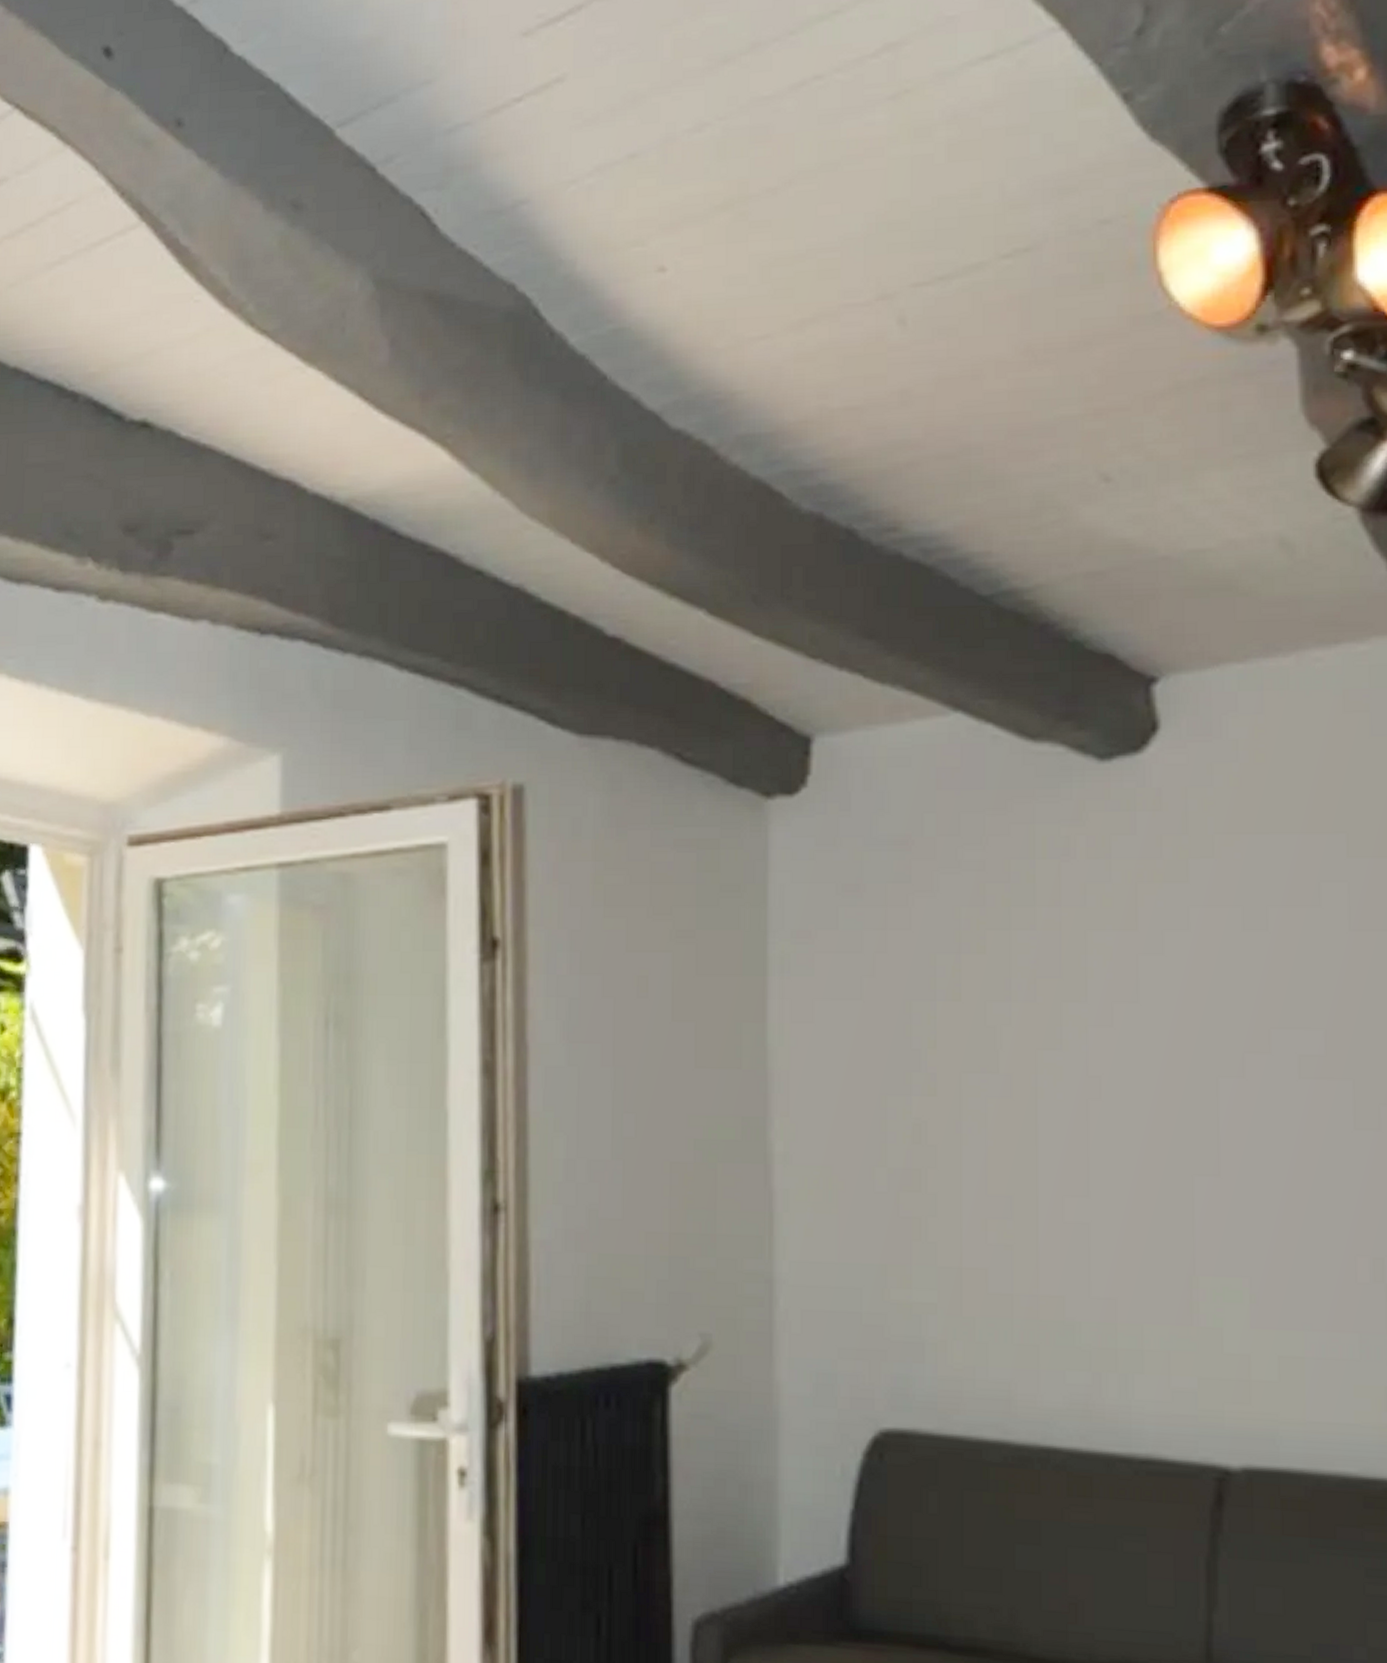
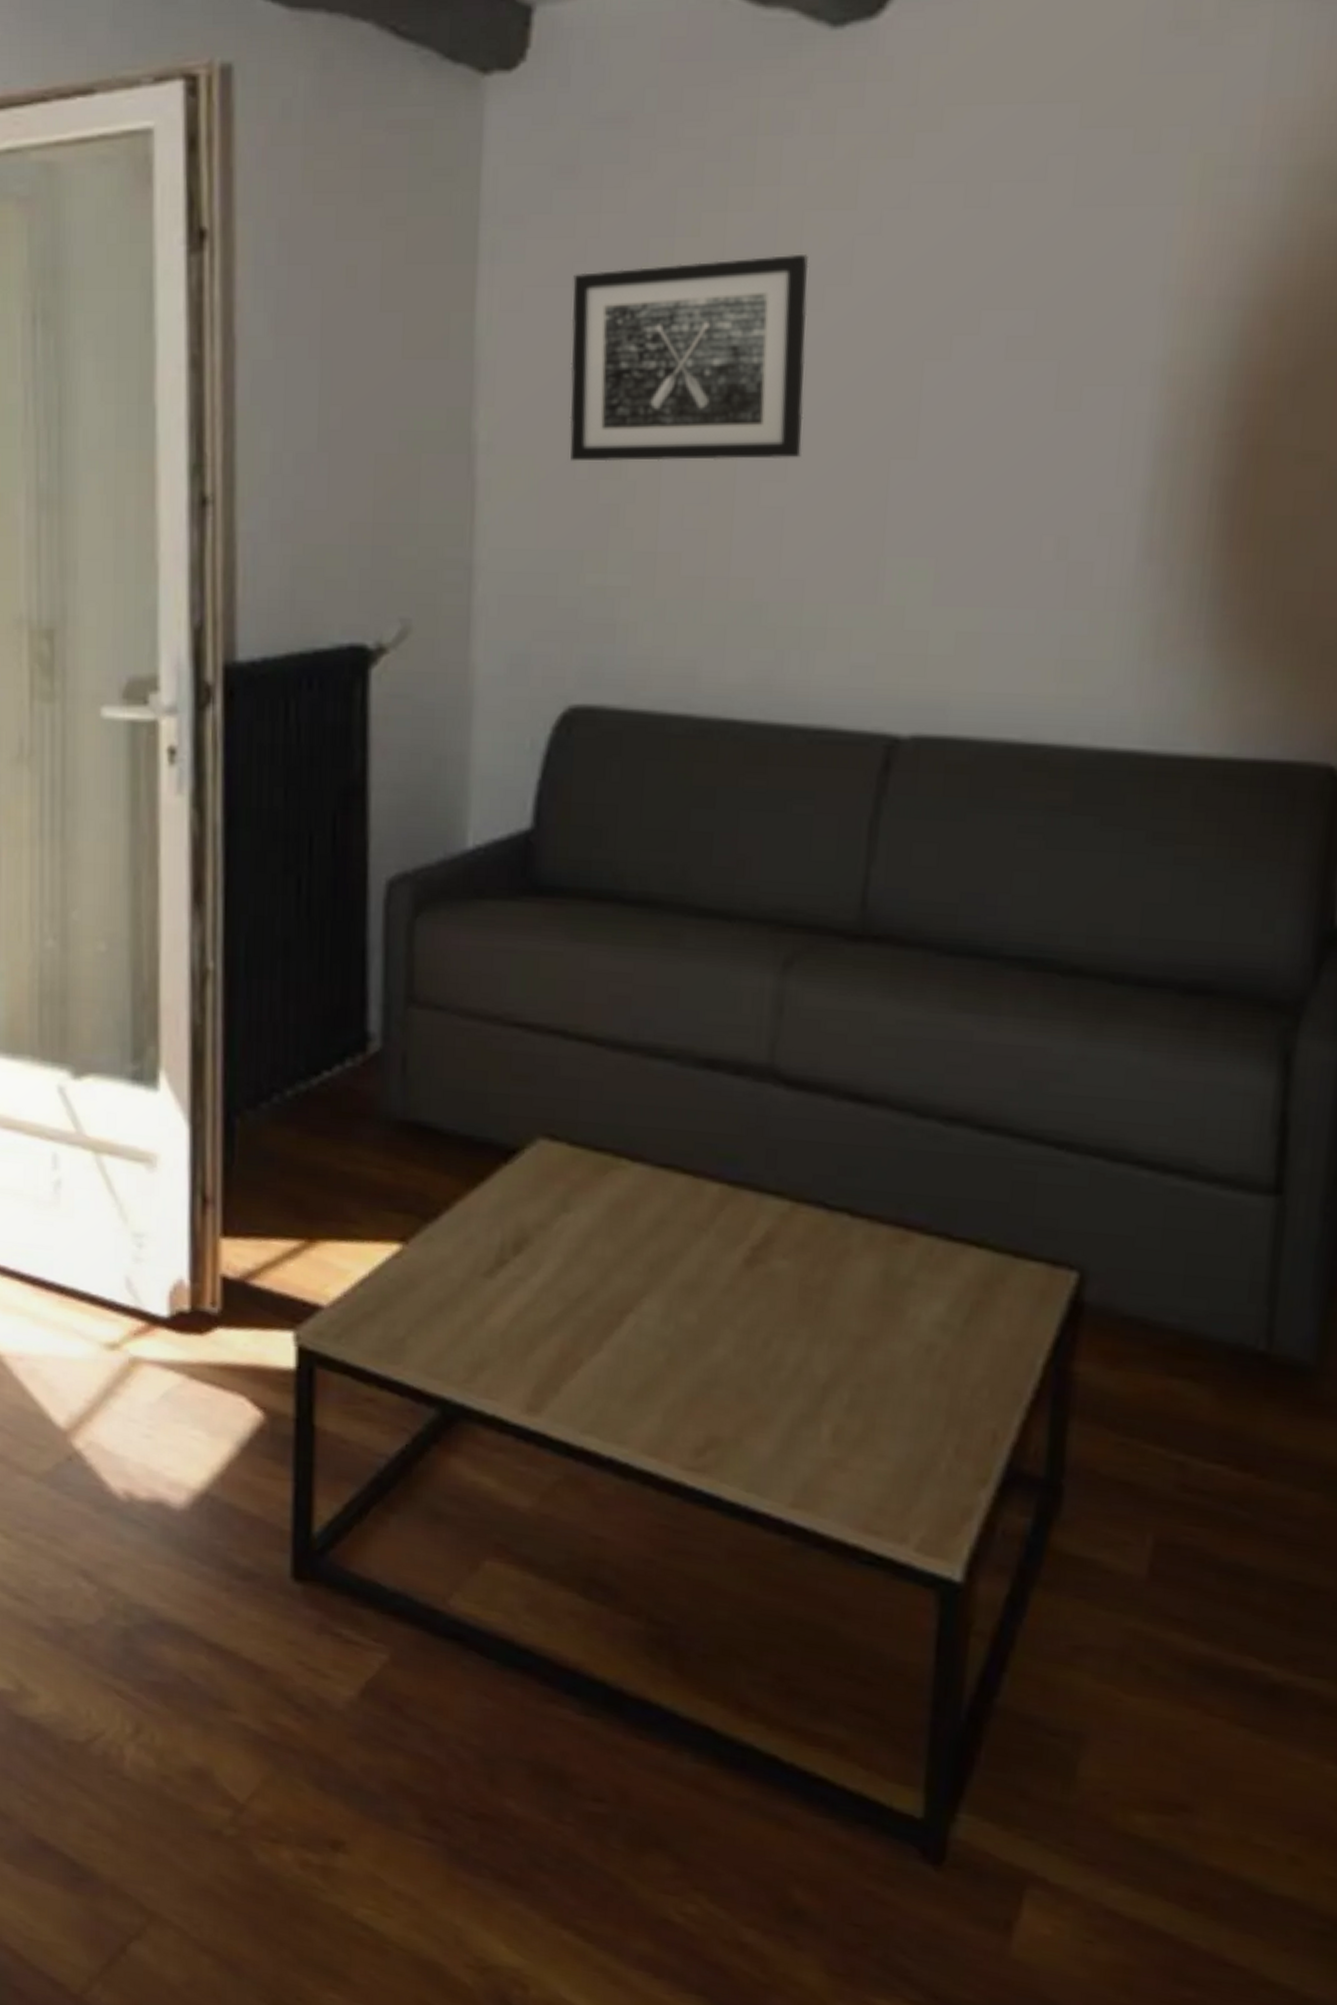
wall art: none [863,973,1102,1174] -> present [569,255,809,462]

